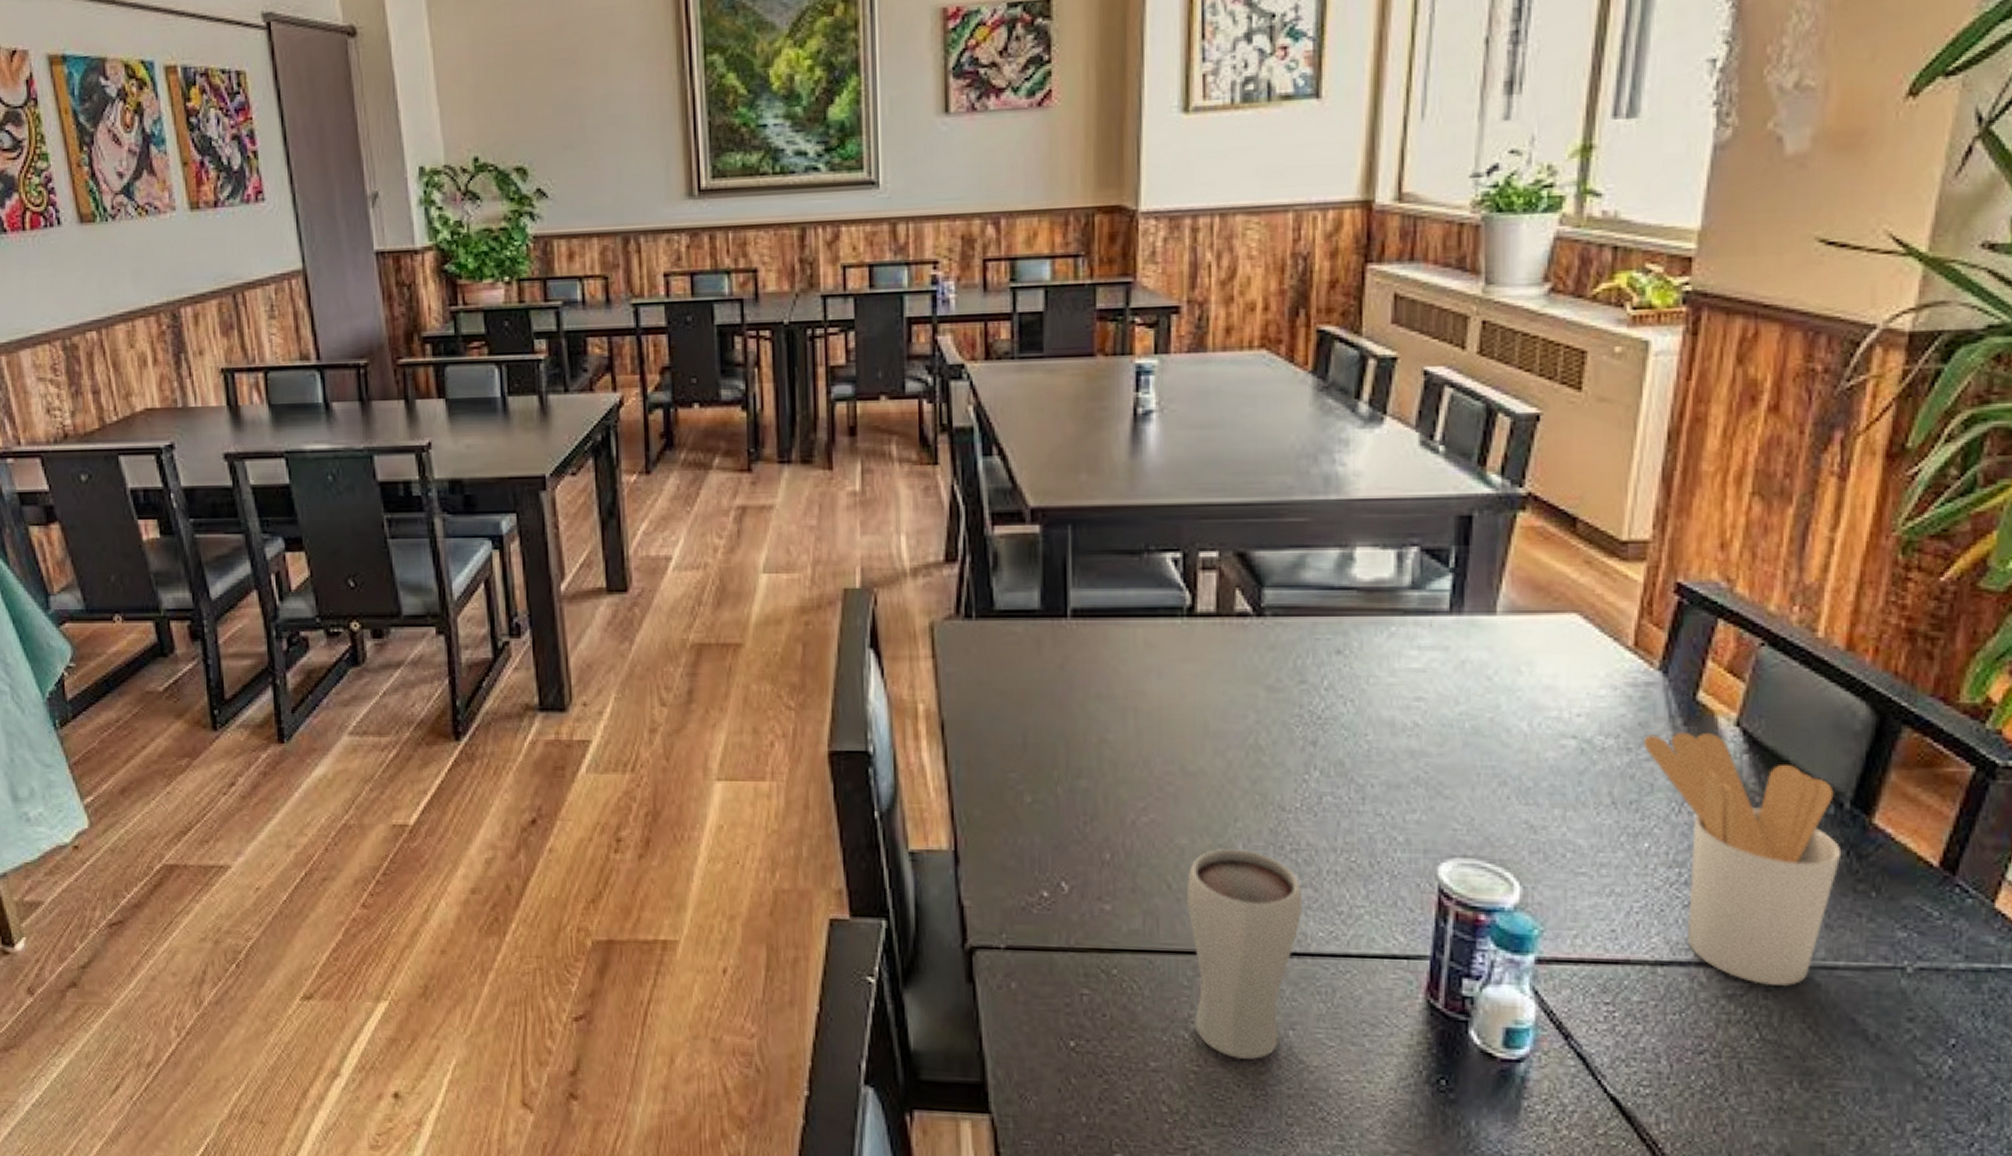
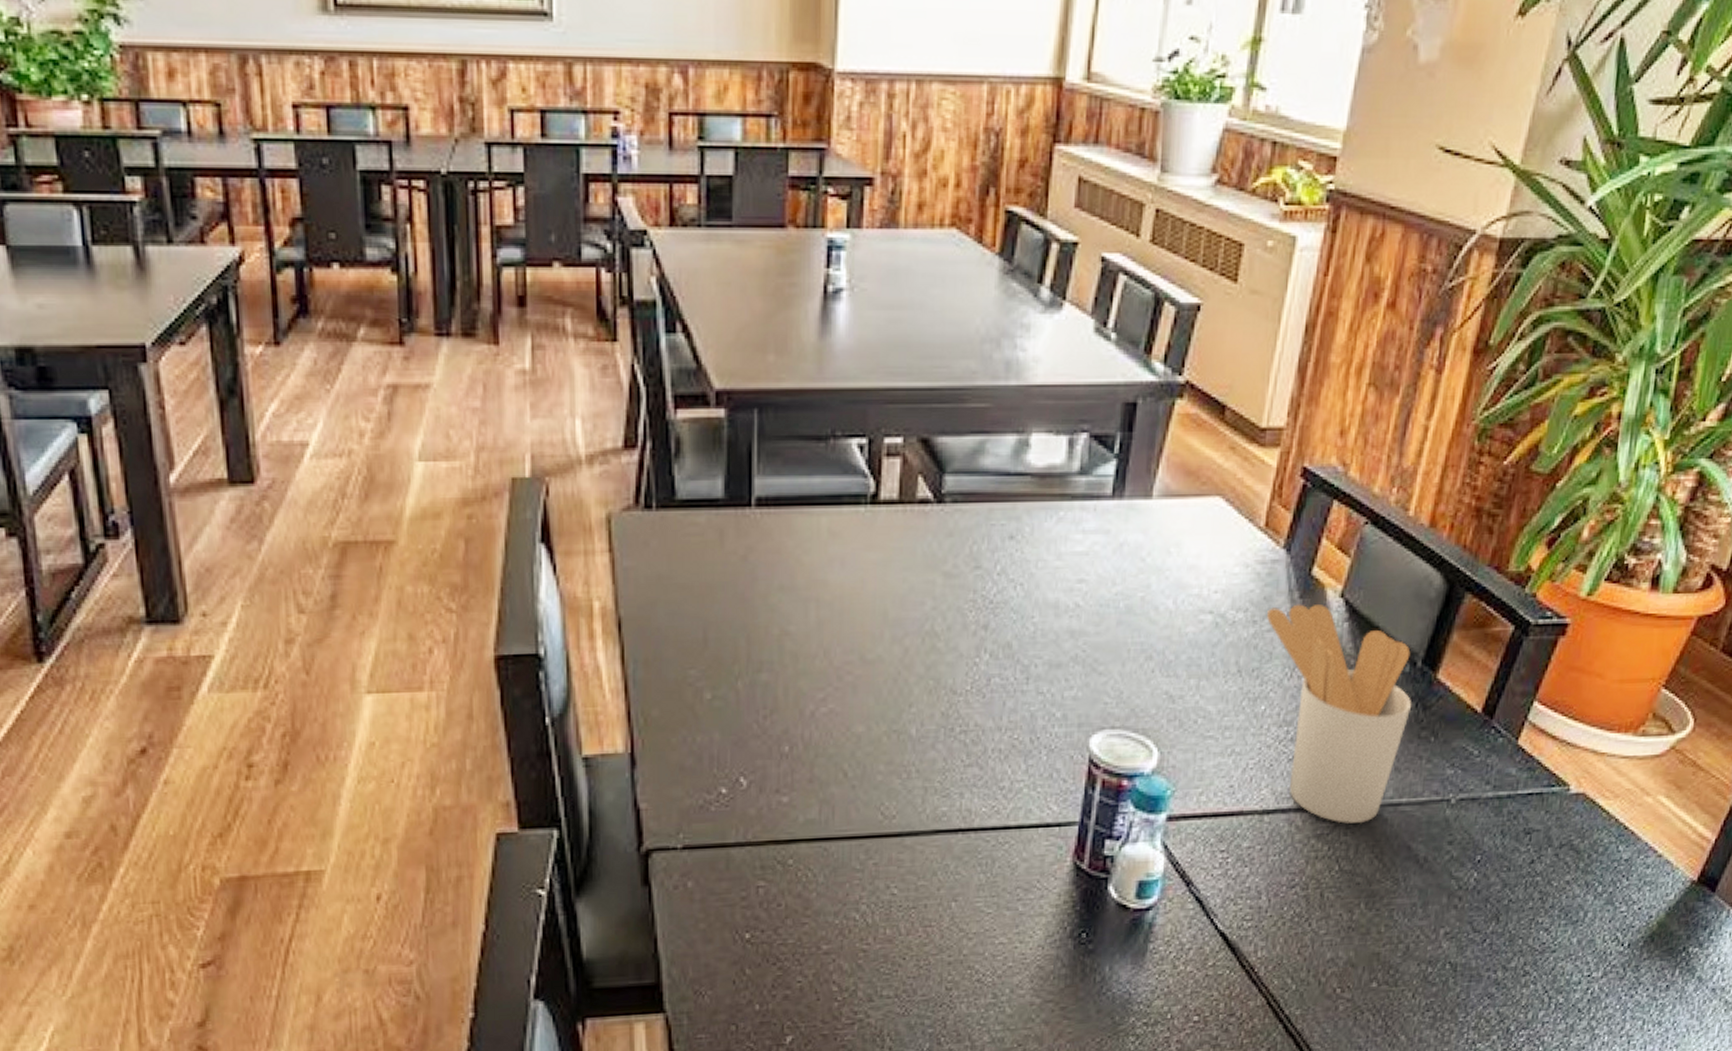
drinking glass: present [1187,848,1302,1060] -> none [862,732,968,935]

